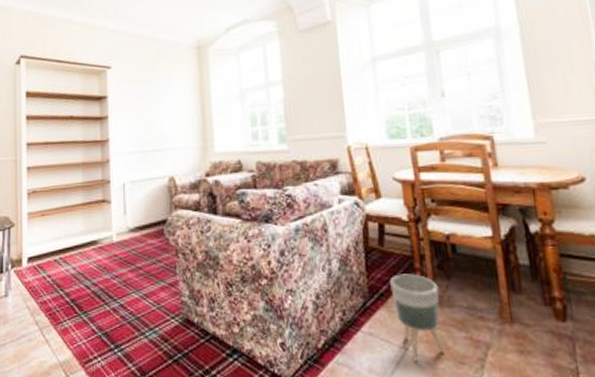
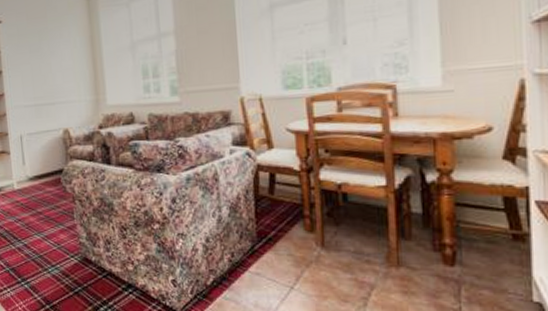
planter: present [390,273,445,362] -> none [278,220,329,299]

